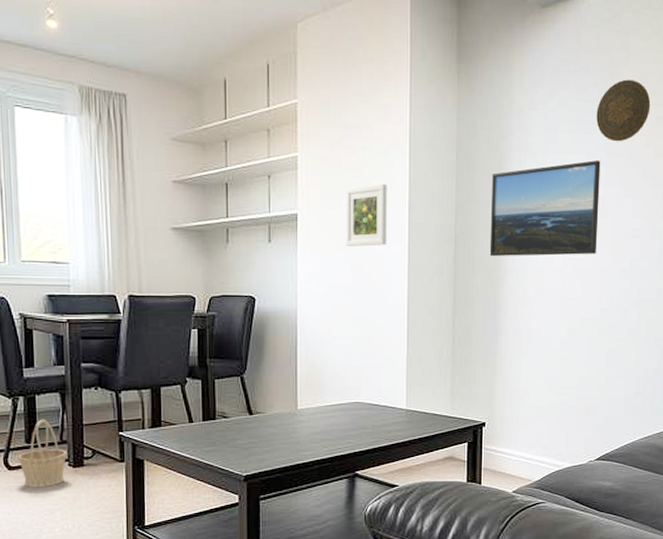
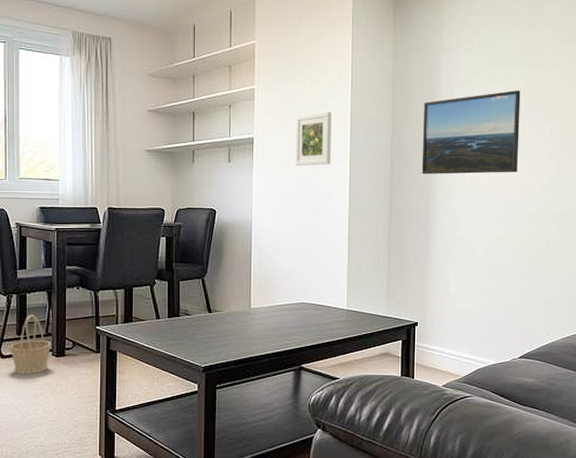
decorative plate: present [596,79,651,142] -> none [516,20,565,74]

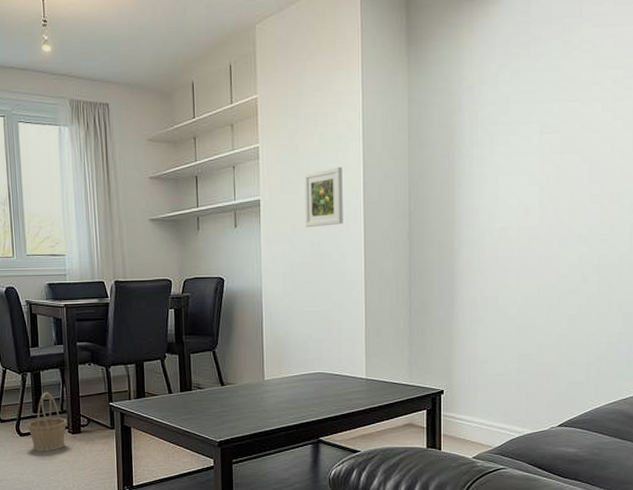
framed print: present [421,90,521,175] -> none [443,129,555,230]

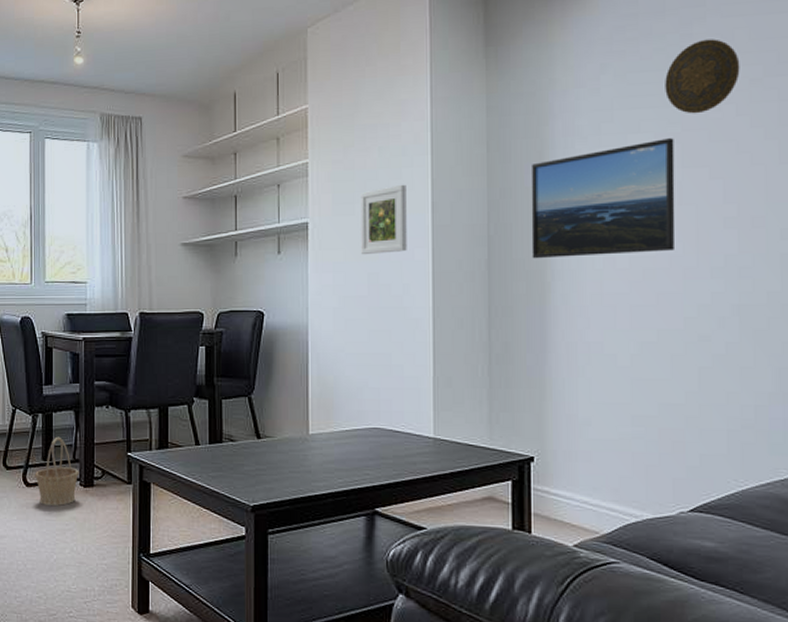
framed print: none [443,129,555,230] -> present [531,138,676,259]
decorative plate: none [549,45,607,109] -> present [665,39,740,114]

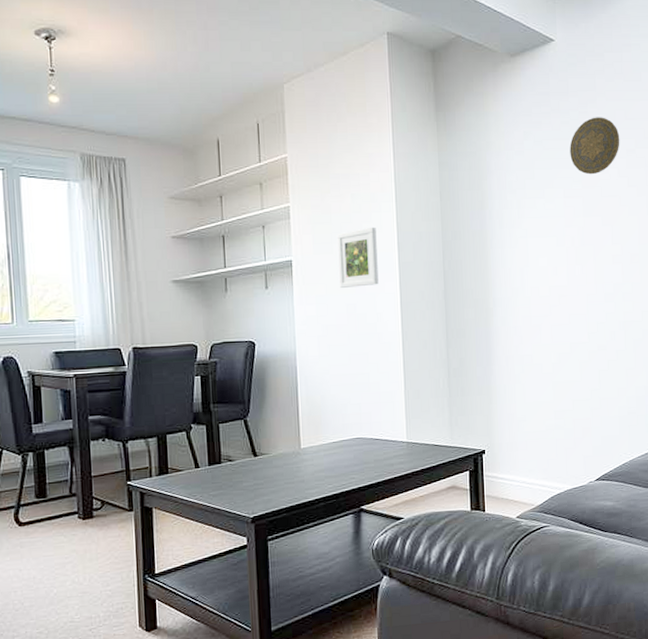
basket: present [35,436,79,506] -> none [28,473,77,542]
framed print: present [531,138,676,259] -> none [475,193,581,290]

